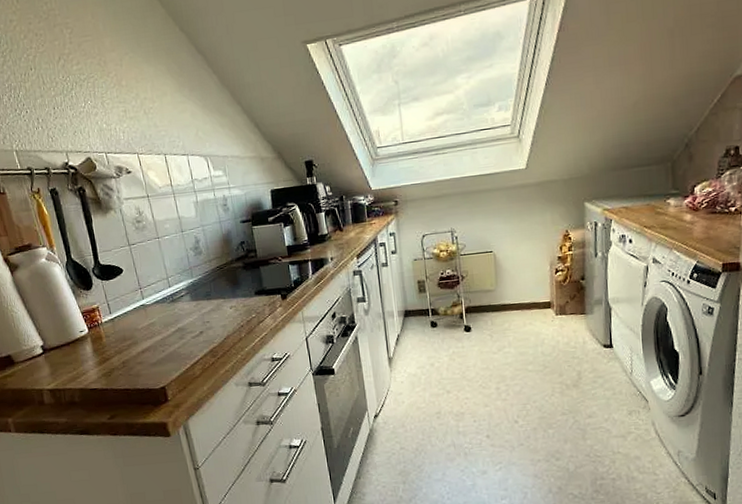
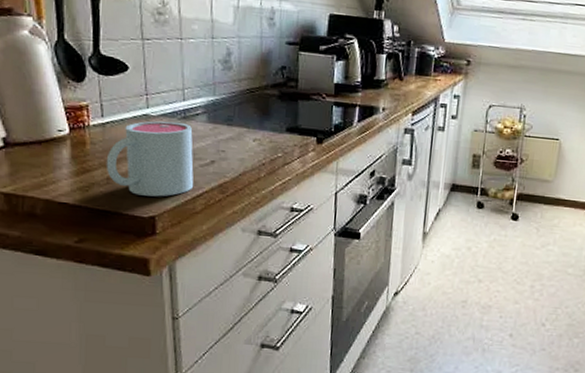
mug: none [119,305,190,372] -> present [106,121,194,197]

